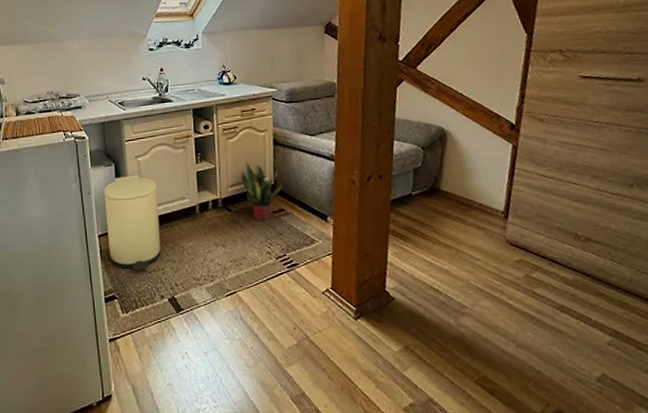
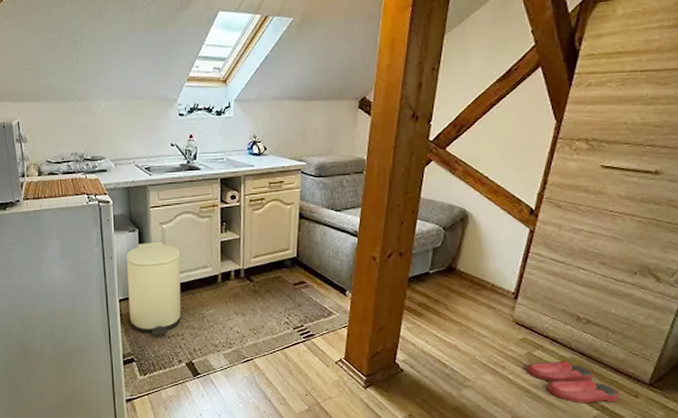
potted plant: present [241,162,282,221] -> none [265,234,305,292]
slippers: none [525,282,633,329] -> present [525,361,620,404]

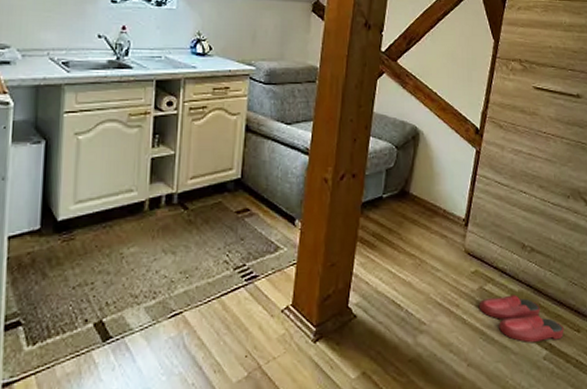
pedal bin: present [127,241,182,335] -> none [20,157,99,286]

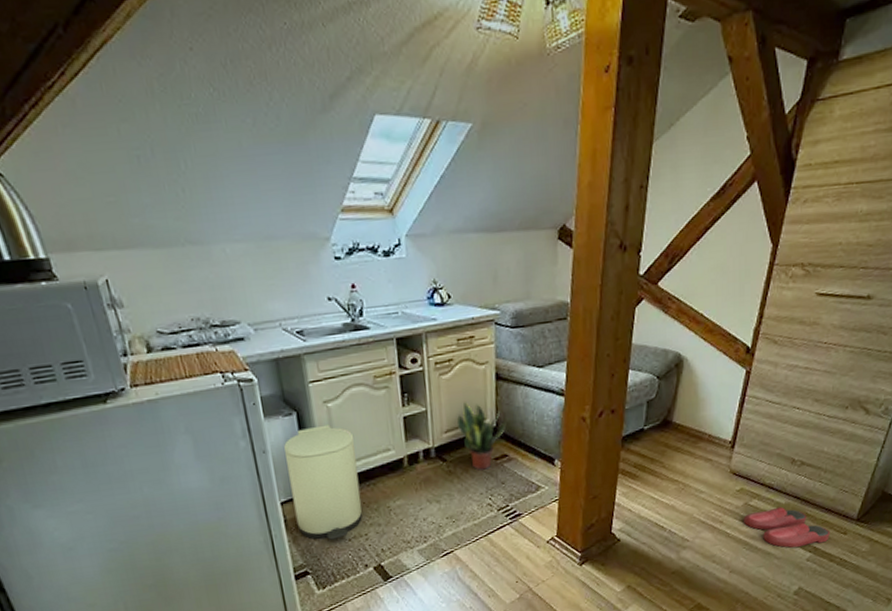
pedal bin: none [20,157,99,286] -> present [284,424,362,540]
potted plant: none [204,150,250,223] -> present [457,402,505,470]

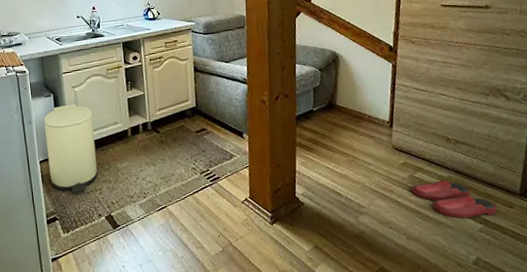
potted plant: present [457,402,505,470] -> none [167,88,203,141]

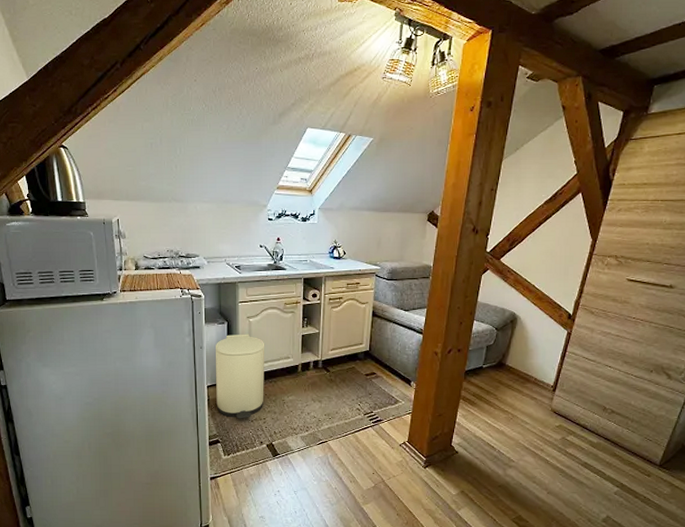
slippers: present [411,180,497,219] -> none [560,445,636,482]

